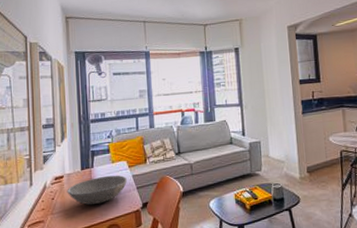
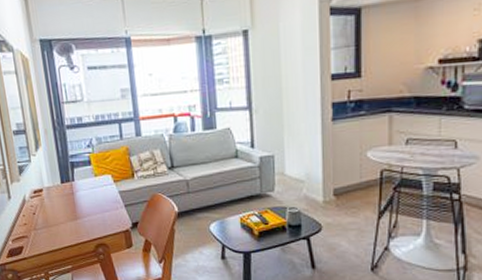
bowl: present [67,175,127,206] -> none [48,190,113,223]

